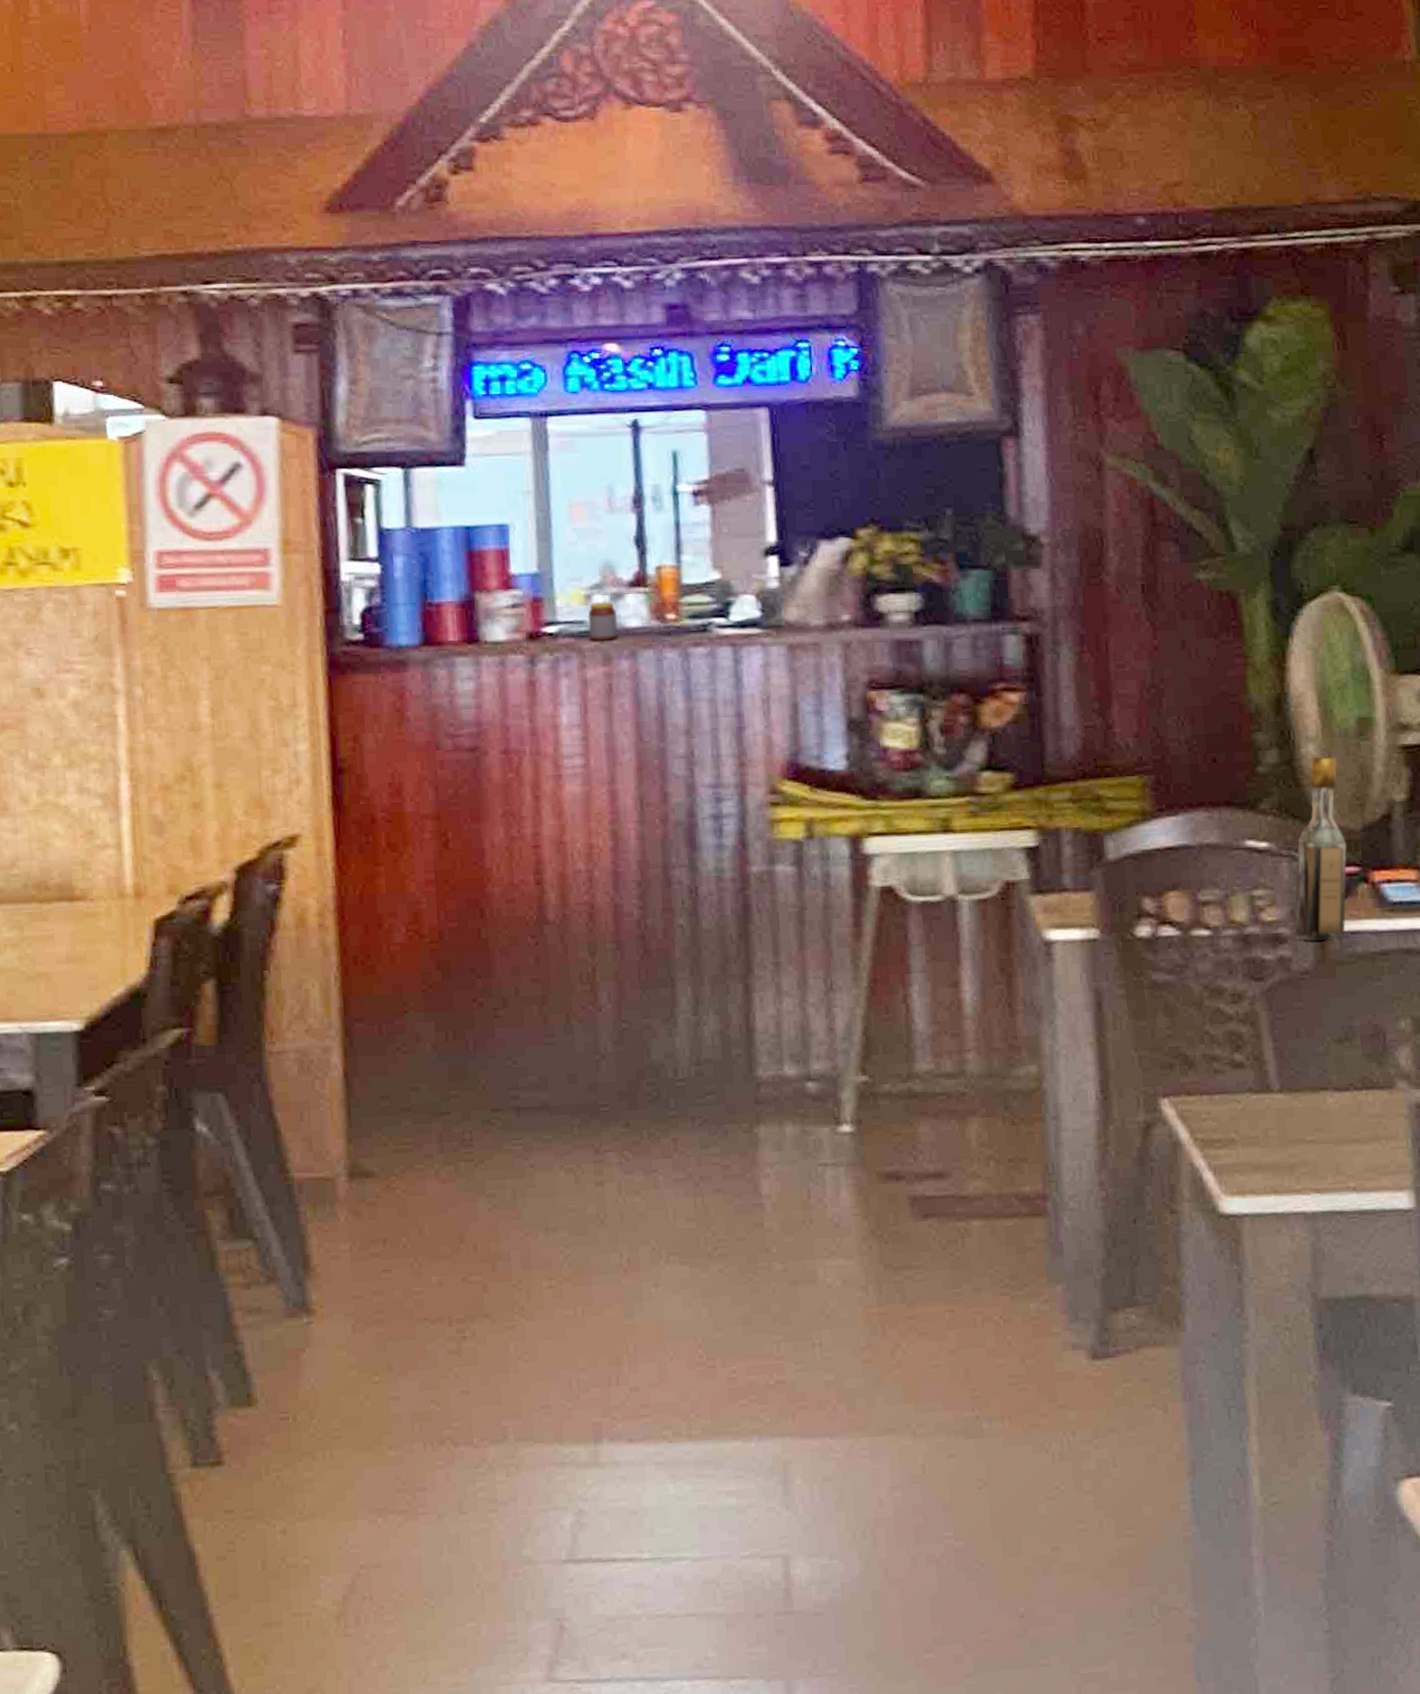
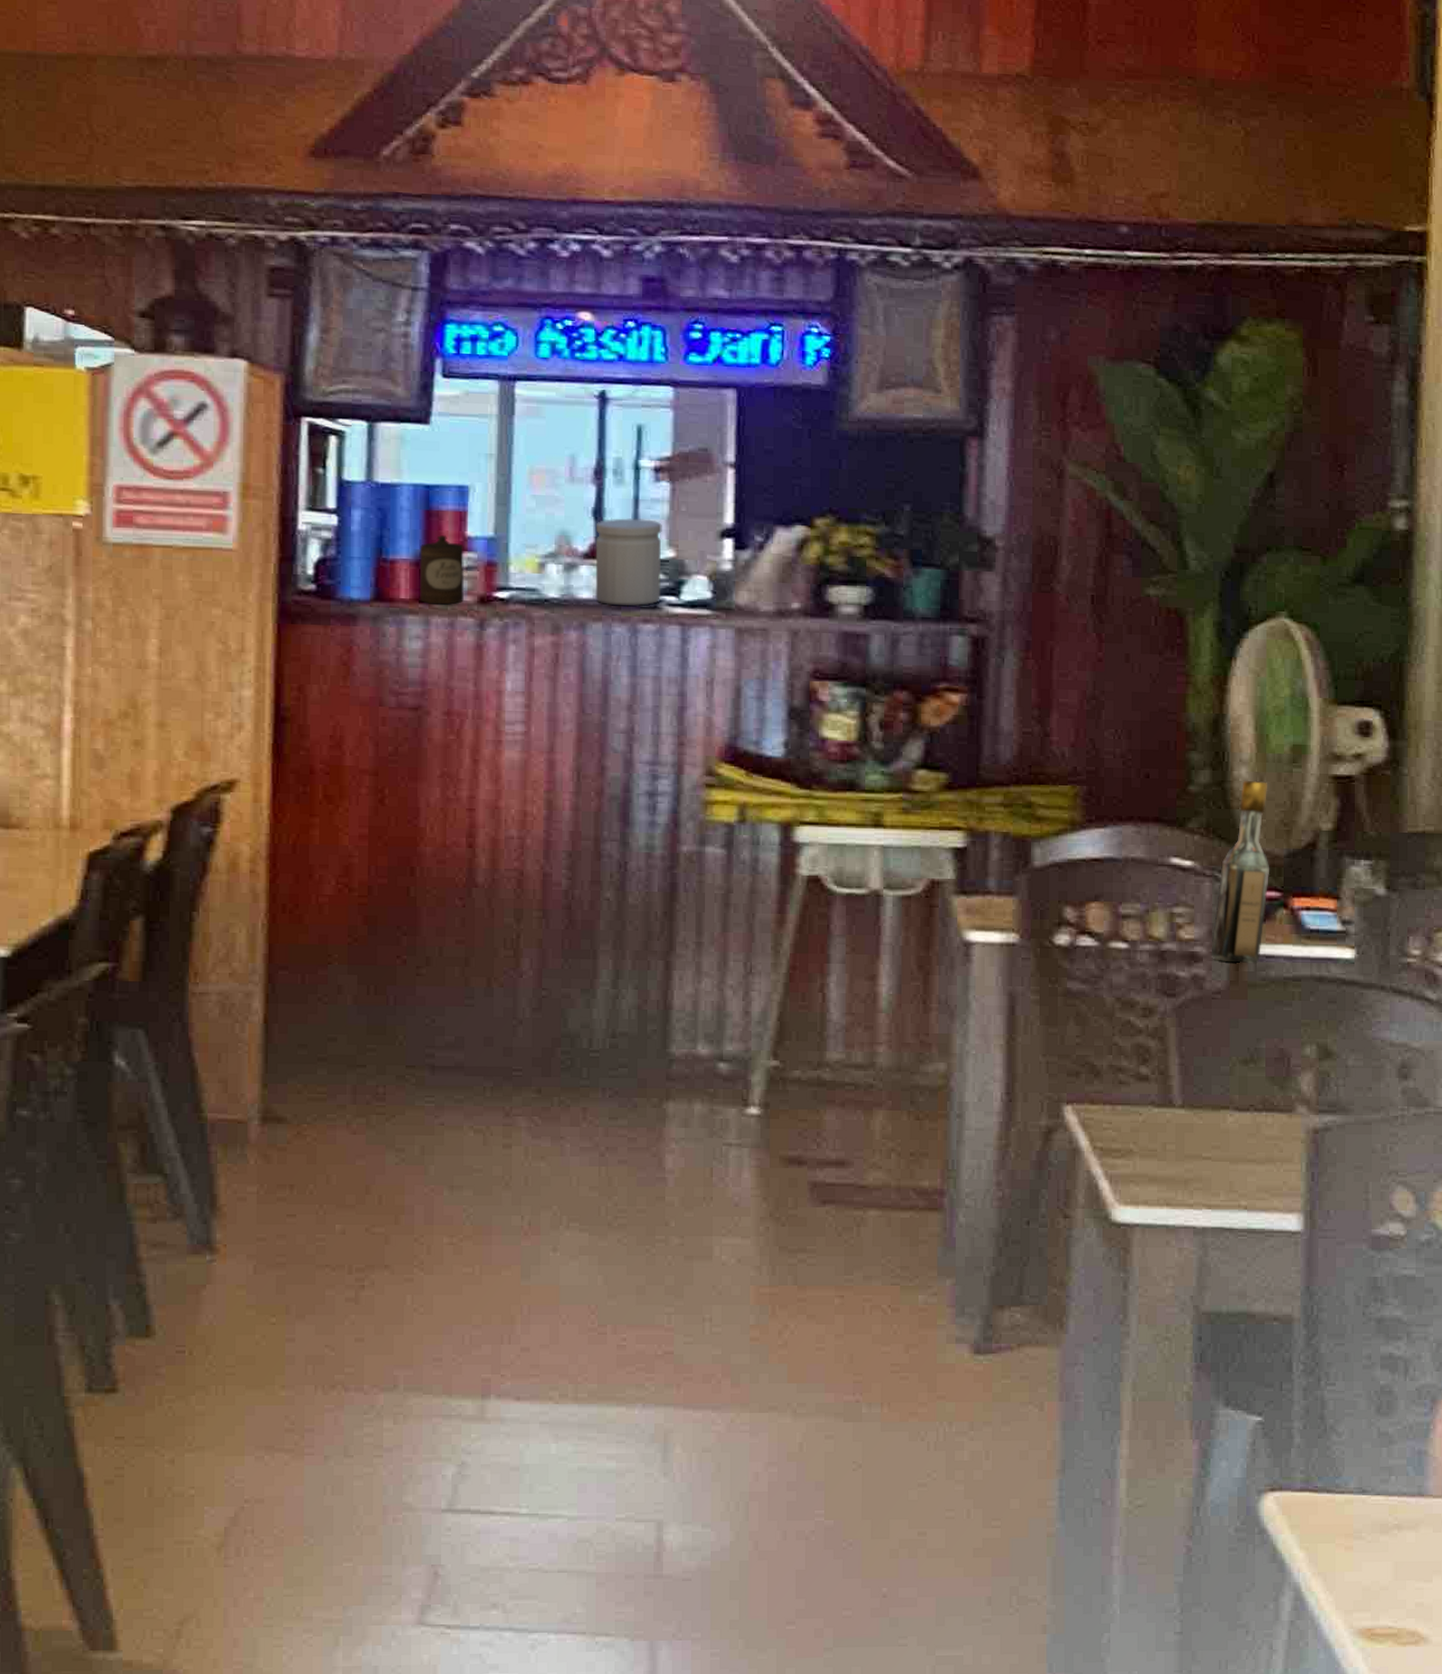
canister: none [464,575,513,644] -> present [419,535,465,605]
jar: present [587,601,619,642] -> none [540,570,570,611]
jar: none [639,543,710,632] -> present [595,518,662,607]

